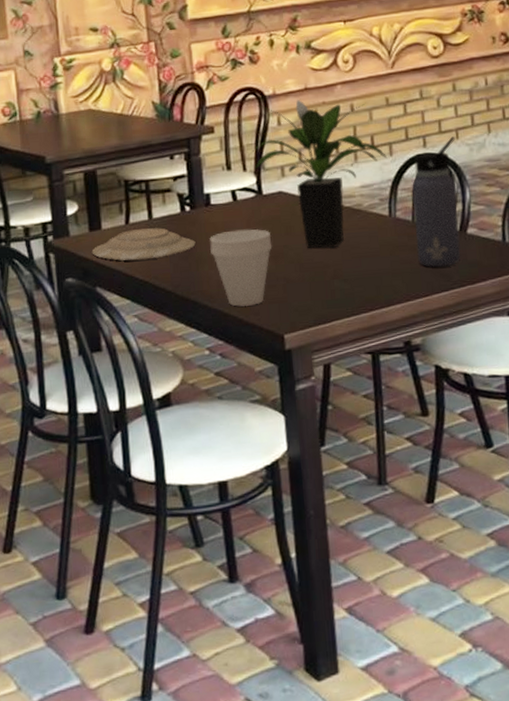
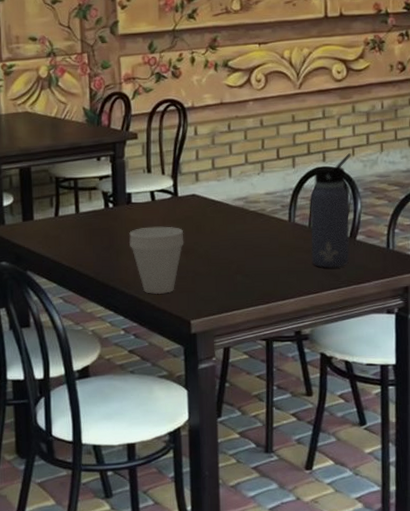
plate: present [91,228,196,261] -> none [24,221,117,249]
potted plant: present [248,100,388,248] -> none [167,113,291,247]

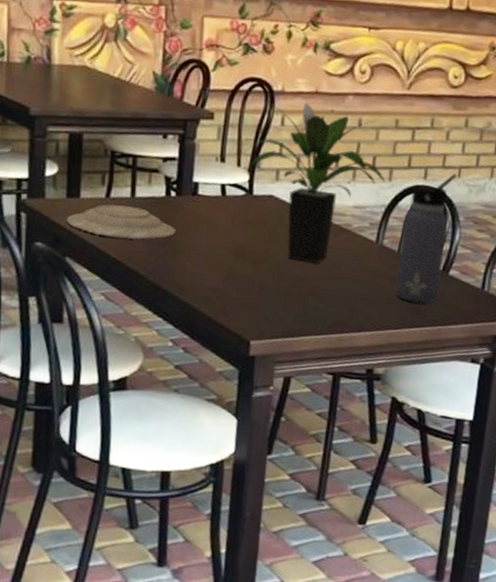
plate: none [24,221,117,249] -> present [66,204,176,240]
cup: present [129,226,184,294] -> none [190,225,255,306]
potted plant: none [167,113,291,247] -> present [245,98,386,264]

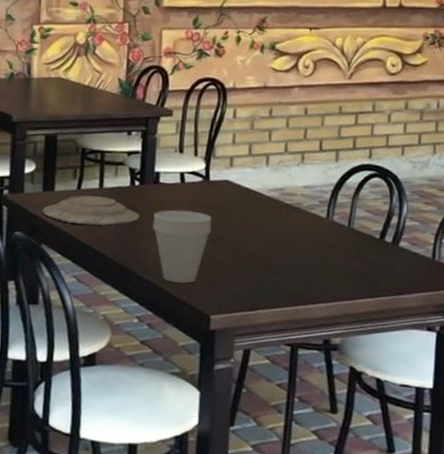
cup: none [190,225,255,306] -> present [153,210,212,283]
potted plant: present [245,98,386,264] -> none [201,95,333,241]
water bottle: present [396,173,457,304] -> none [348,151,401,275]

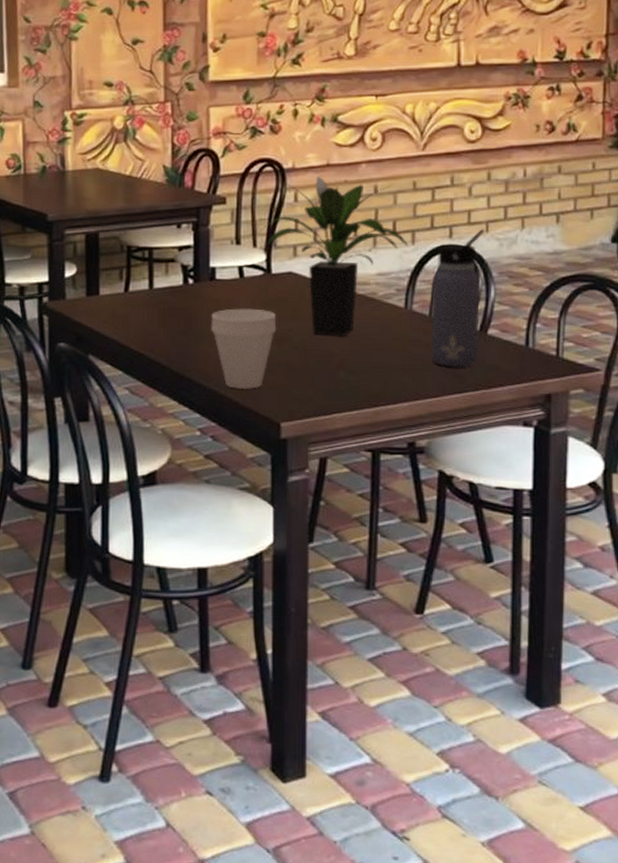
plate: present [42,195,140,225] -> none [87,298,196,331]
potted plant: none [201,95,333,241] -> present [260,176,409,337]
water bottle: none [348,151,401,275] -> present [431,228,485,368]

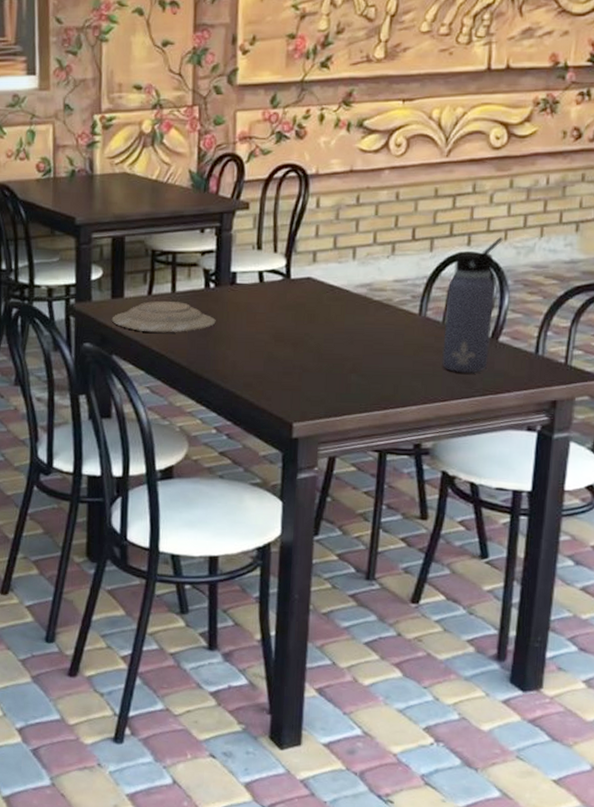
plate: none [87,298,196,331] -> present [111,301,216,333]
cup: present [211,308,277,389] -> none [230,312,294,390]
potted plant: present [260,176,409,337] -> none [281,182,427,342]

